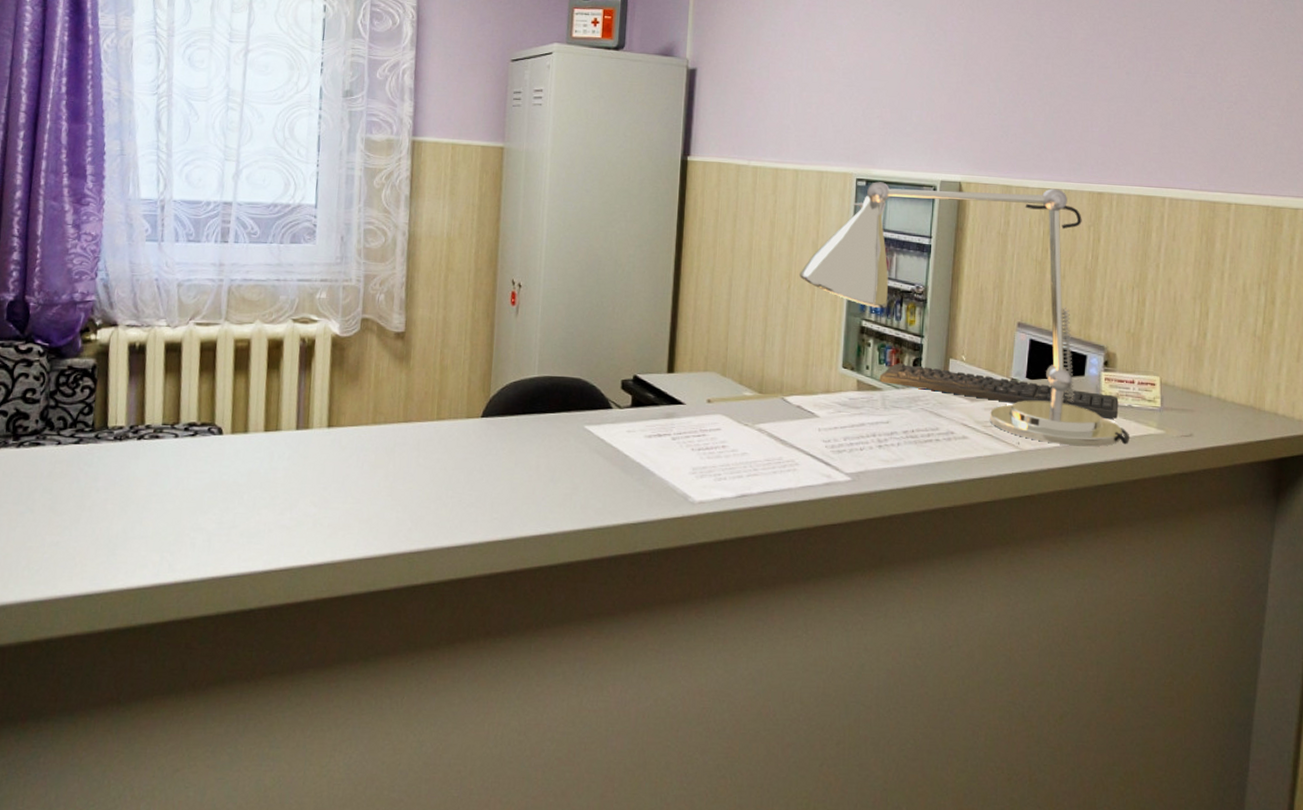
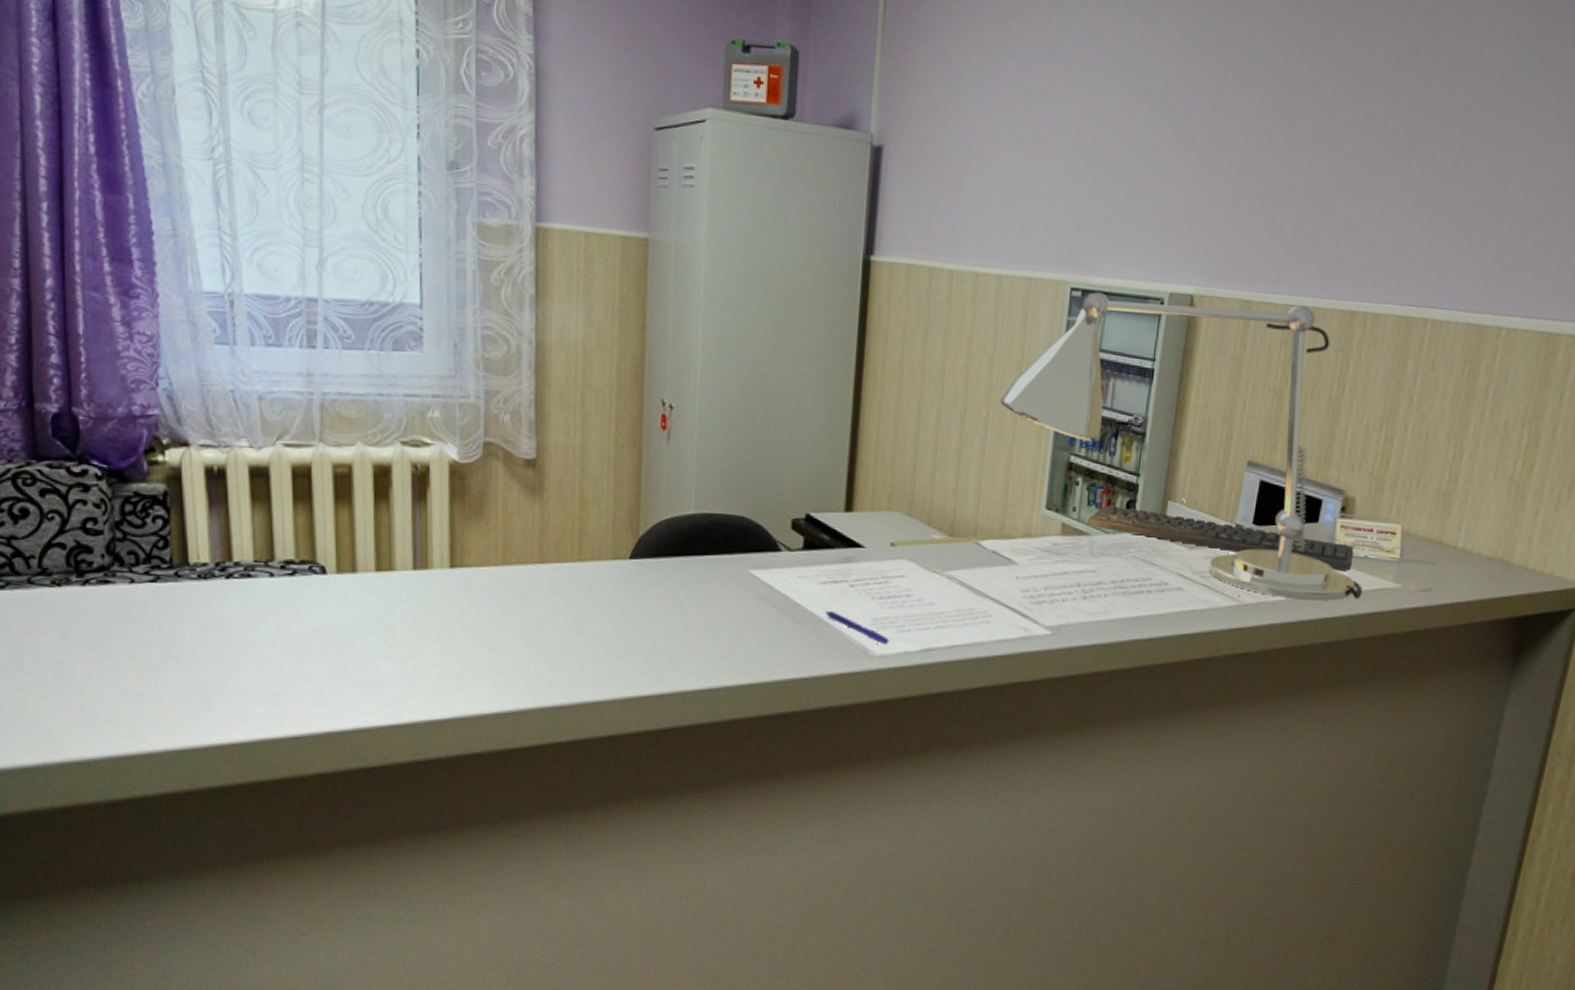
pen: none [651,462,708,492] -> present [826,611,889,645]

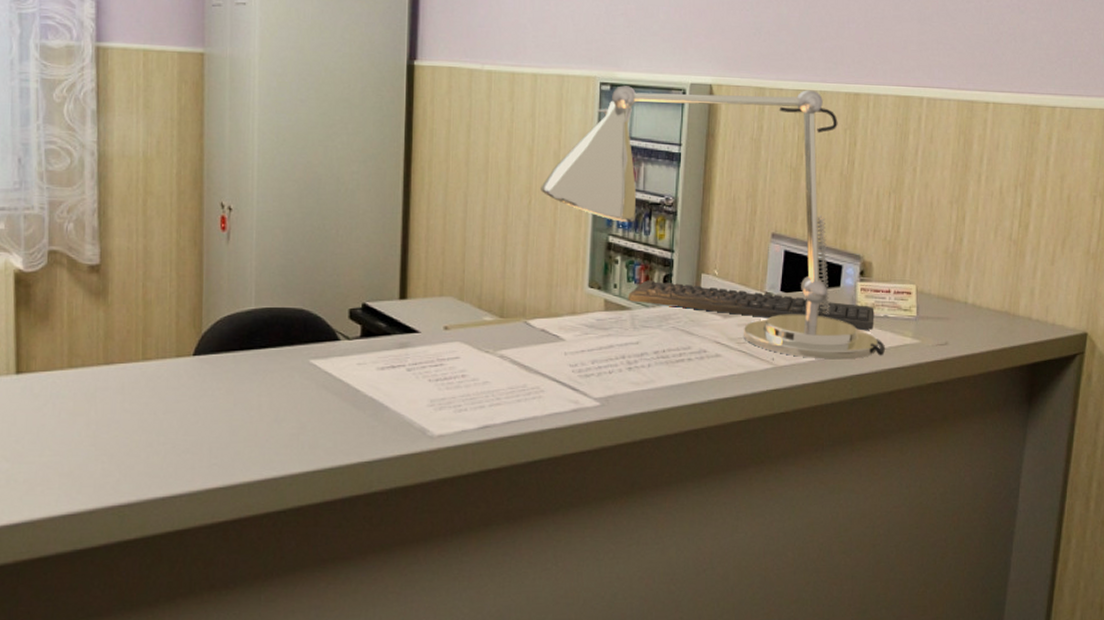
pen: present [826,611,889,645] -> none [385,396,447,425]

